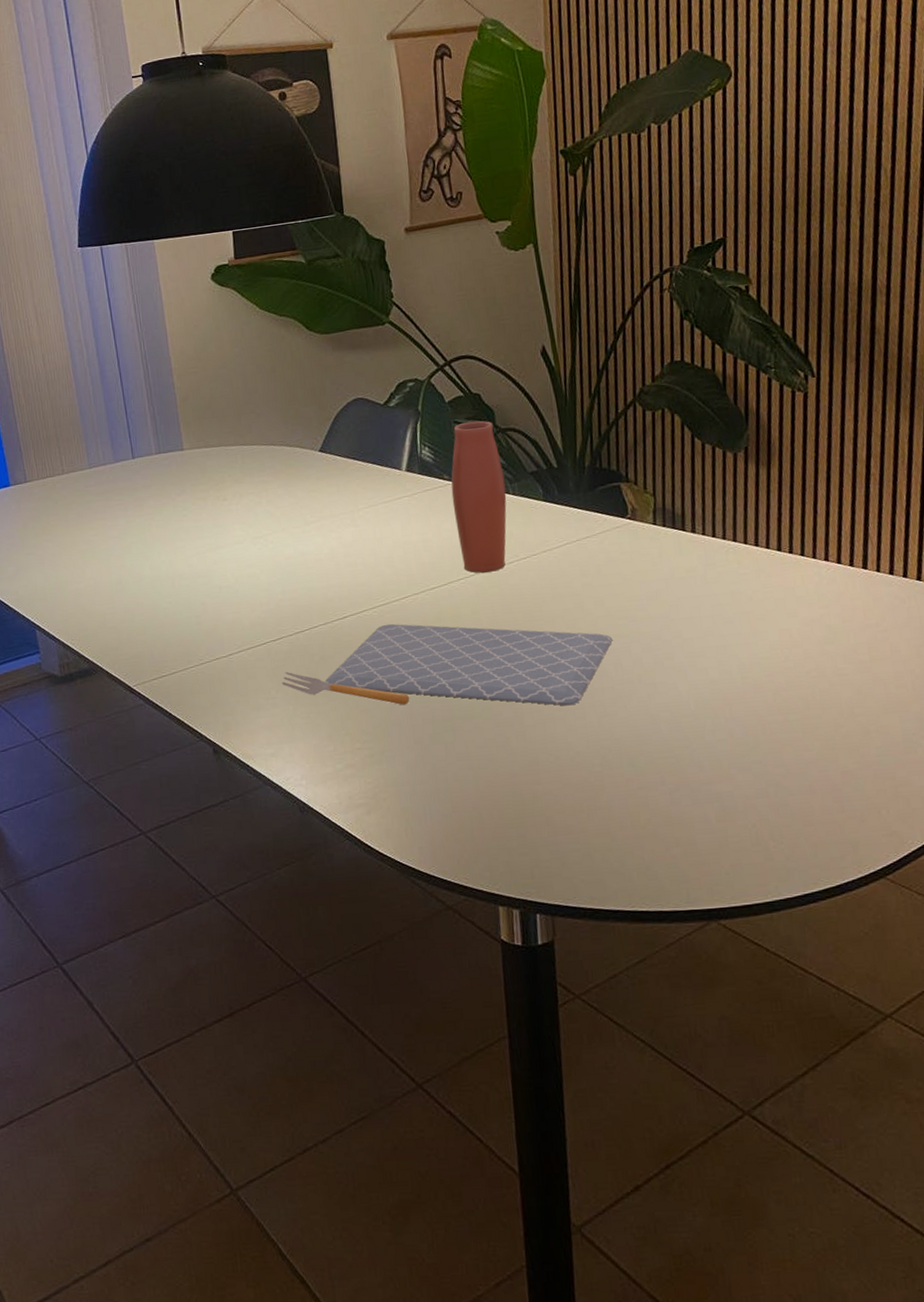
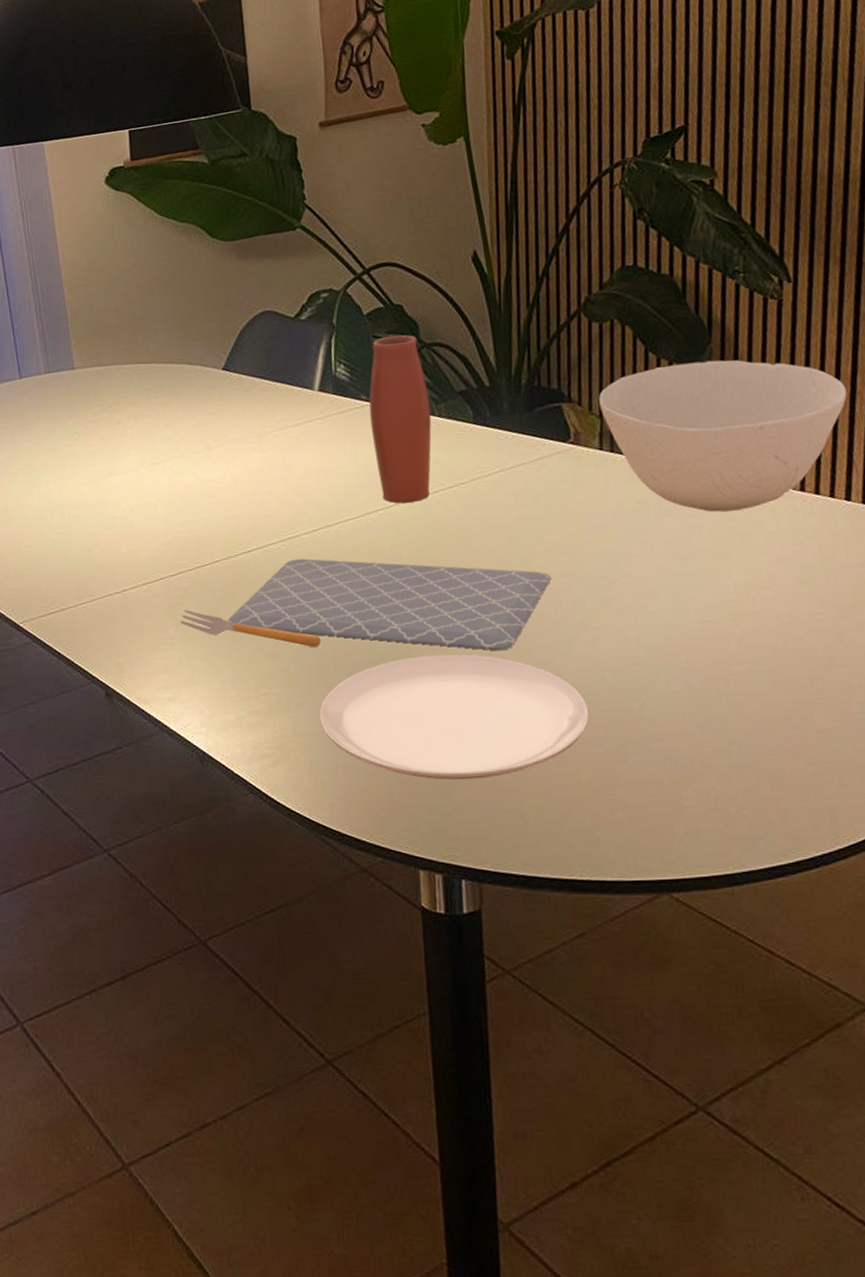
plate: none [408,709,646,824] -> present [319,654,589,780]
bowl: none [652,445,863,580] -> present [599,360,847,512]

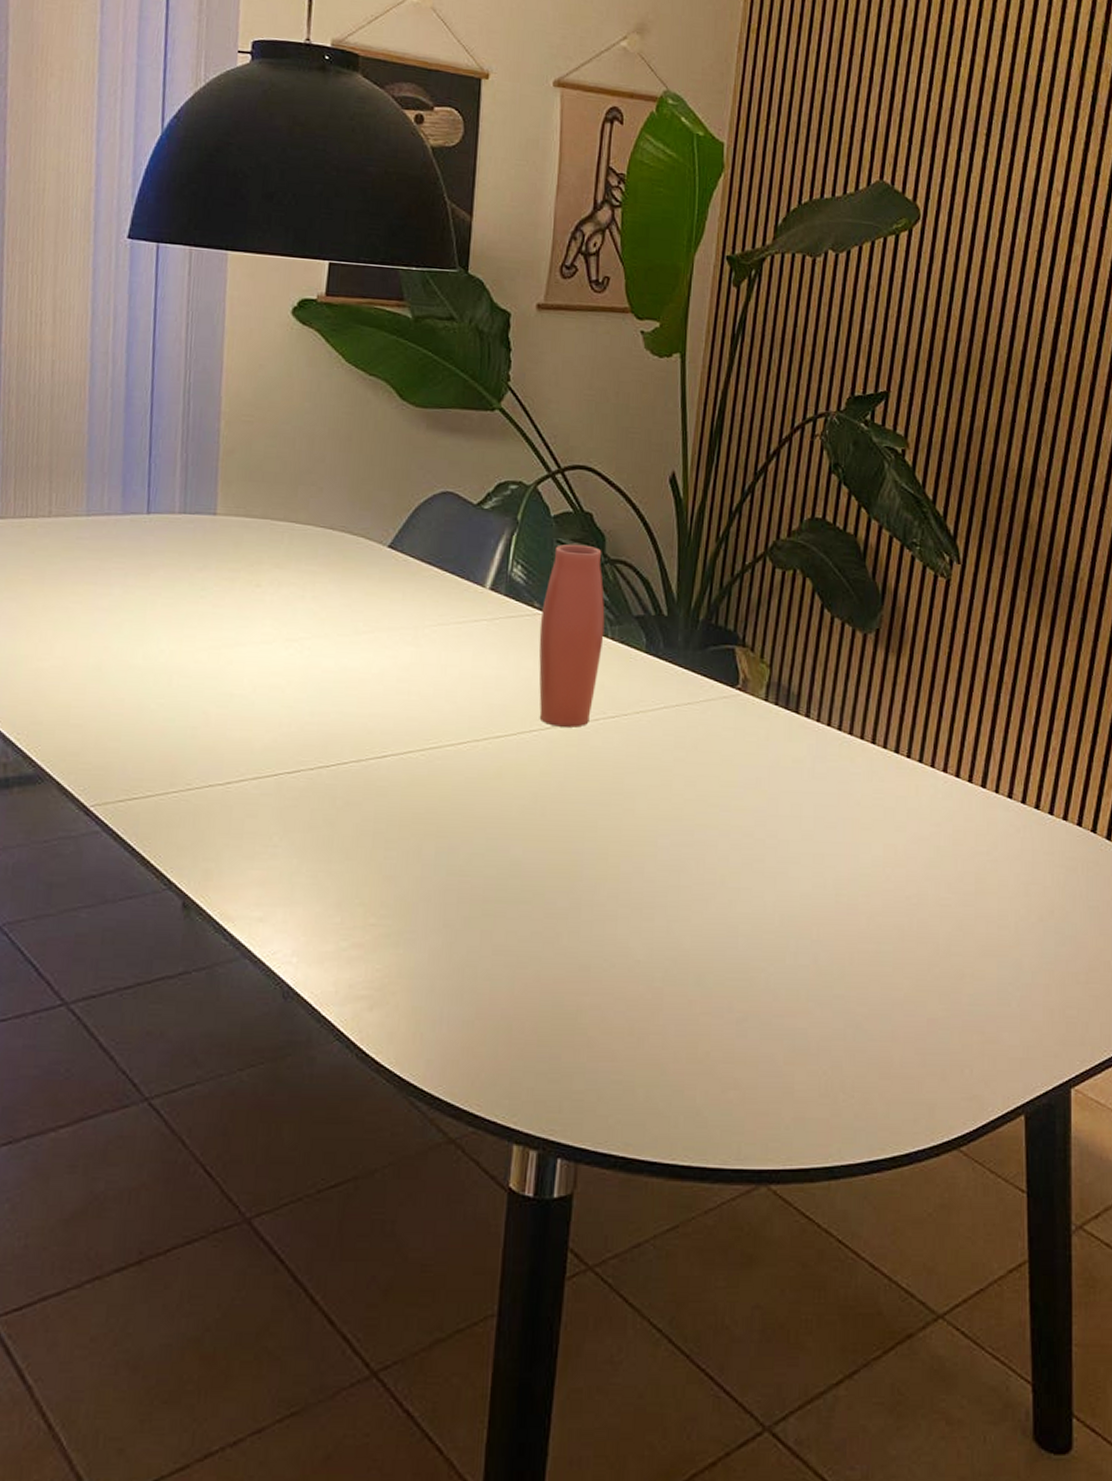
fork: present [179,609,322,648] -> none [288,814,448,877]
placemat: present [227,558,551,651] -> none [344,772,699,903]
plate: present [319,654,589,780] -> none [431,899,715,1044]
bowl: present [599,360,847,512] -> none [771,625,995,783]

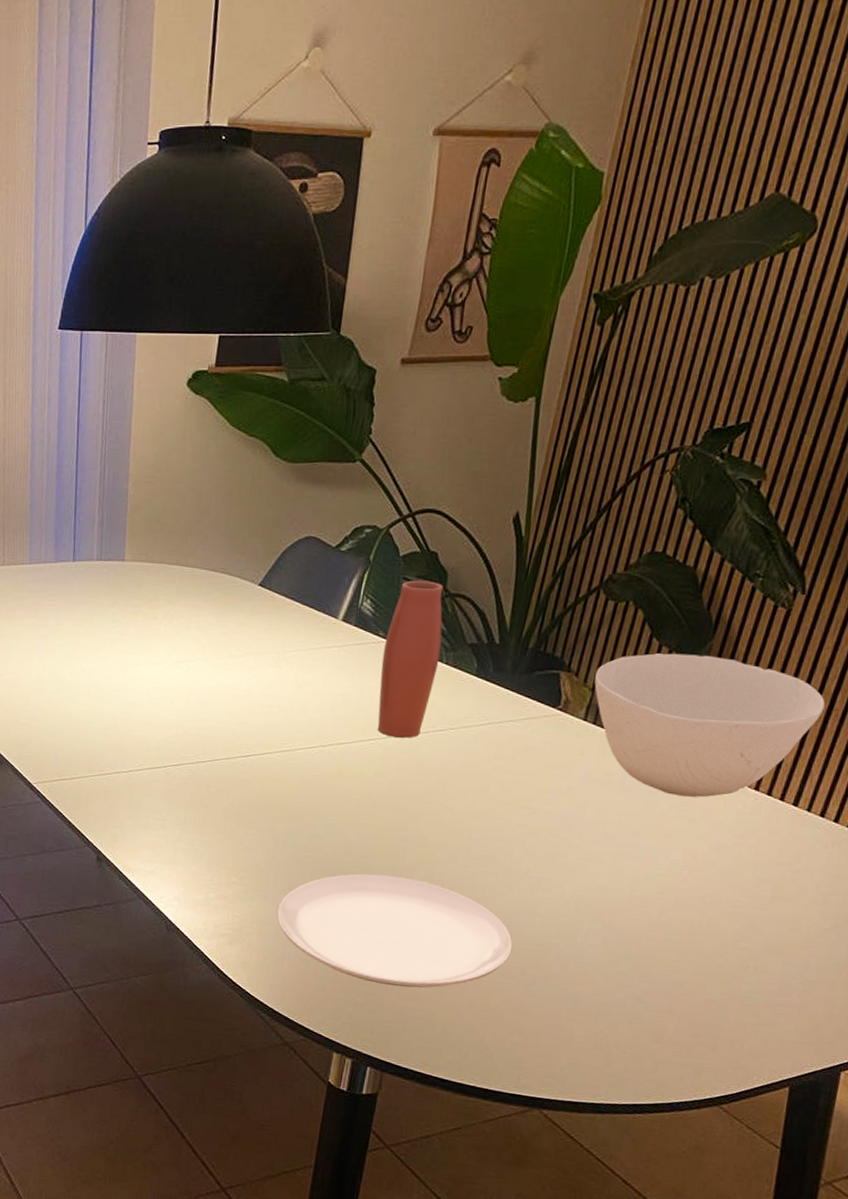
plate: none [431,899,715,1044] -> present [277,873,512,988]
bowl: none [771,625,995,783] -> present [594,653,826,798]

